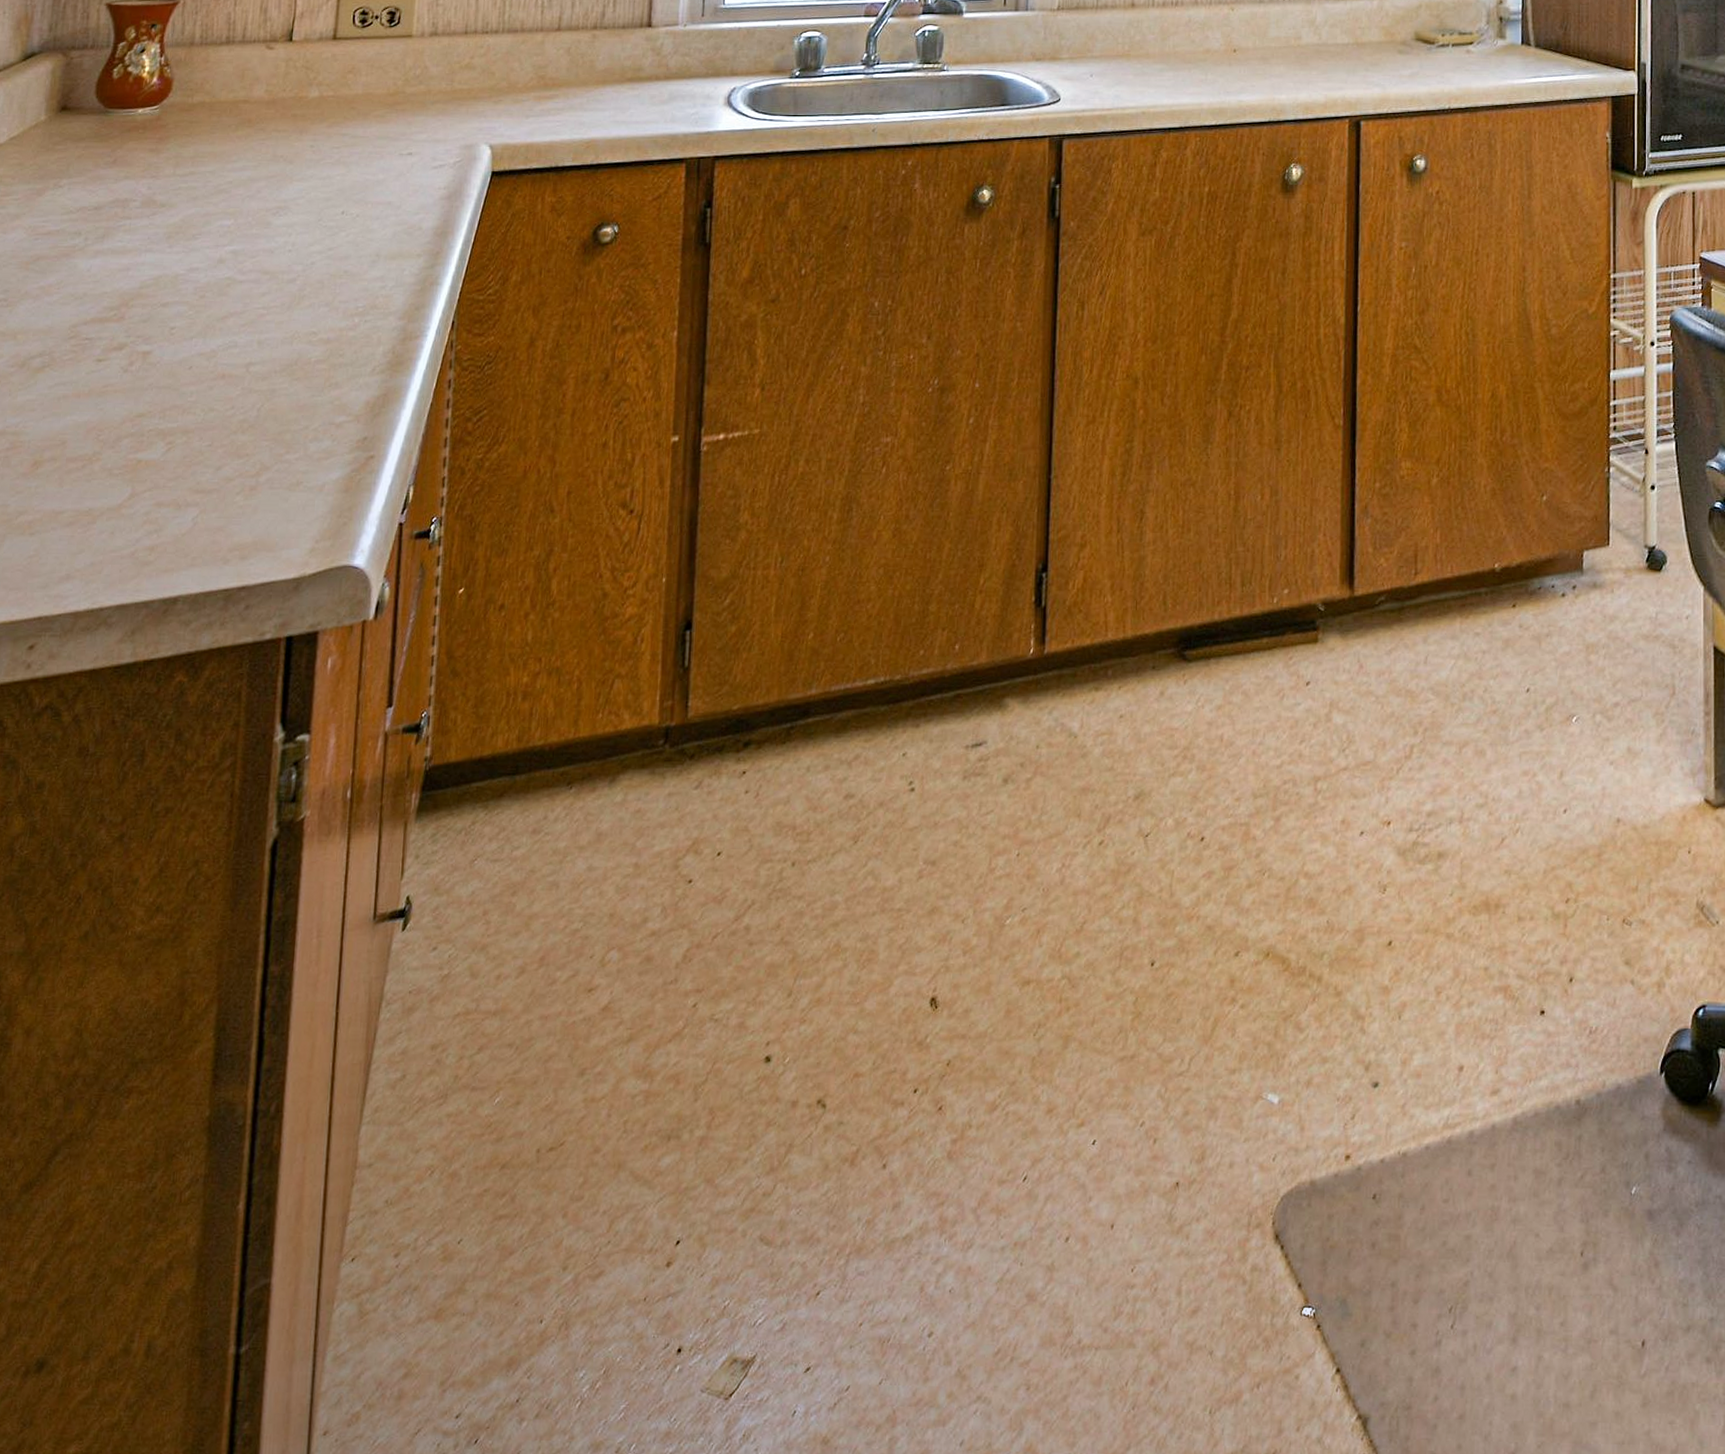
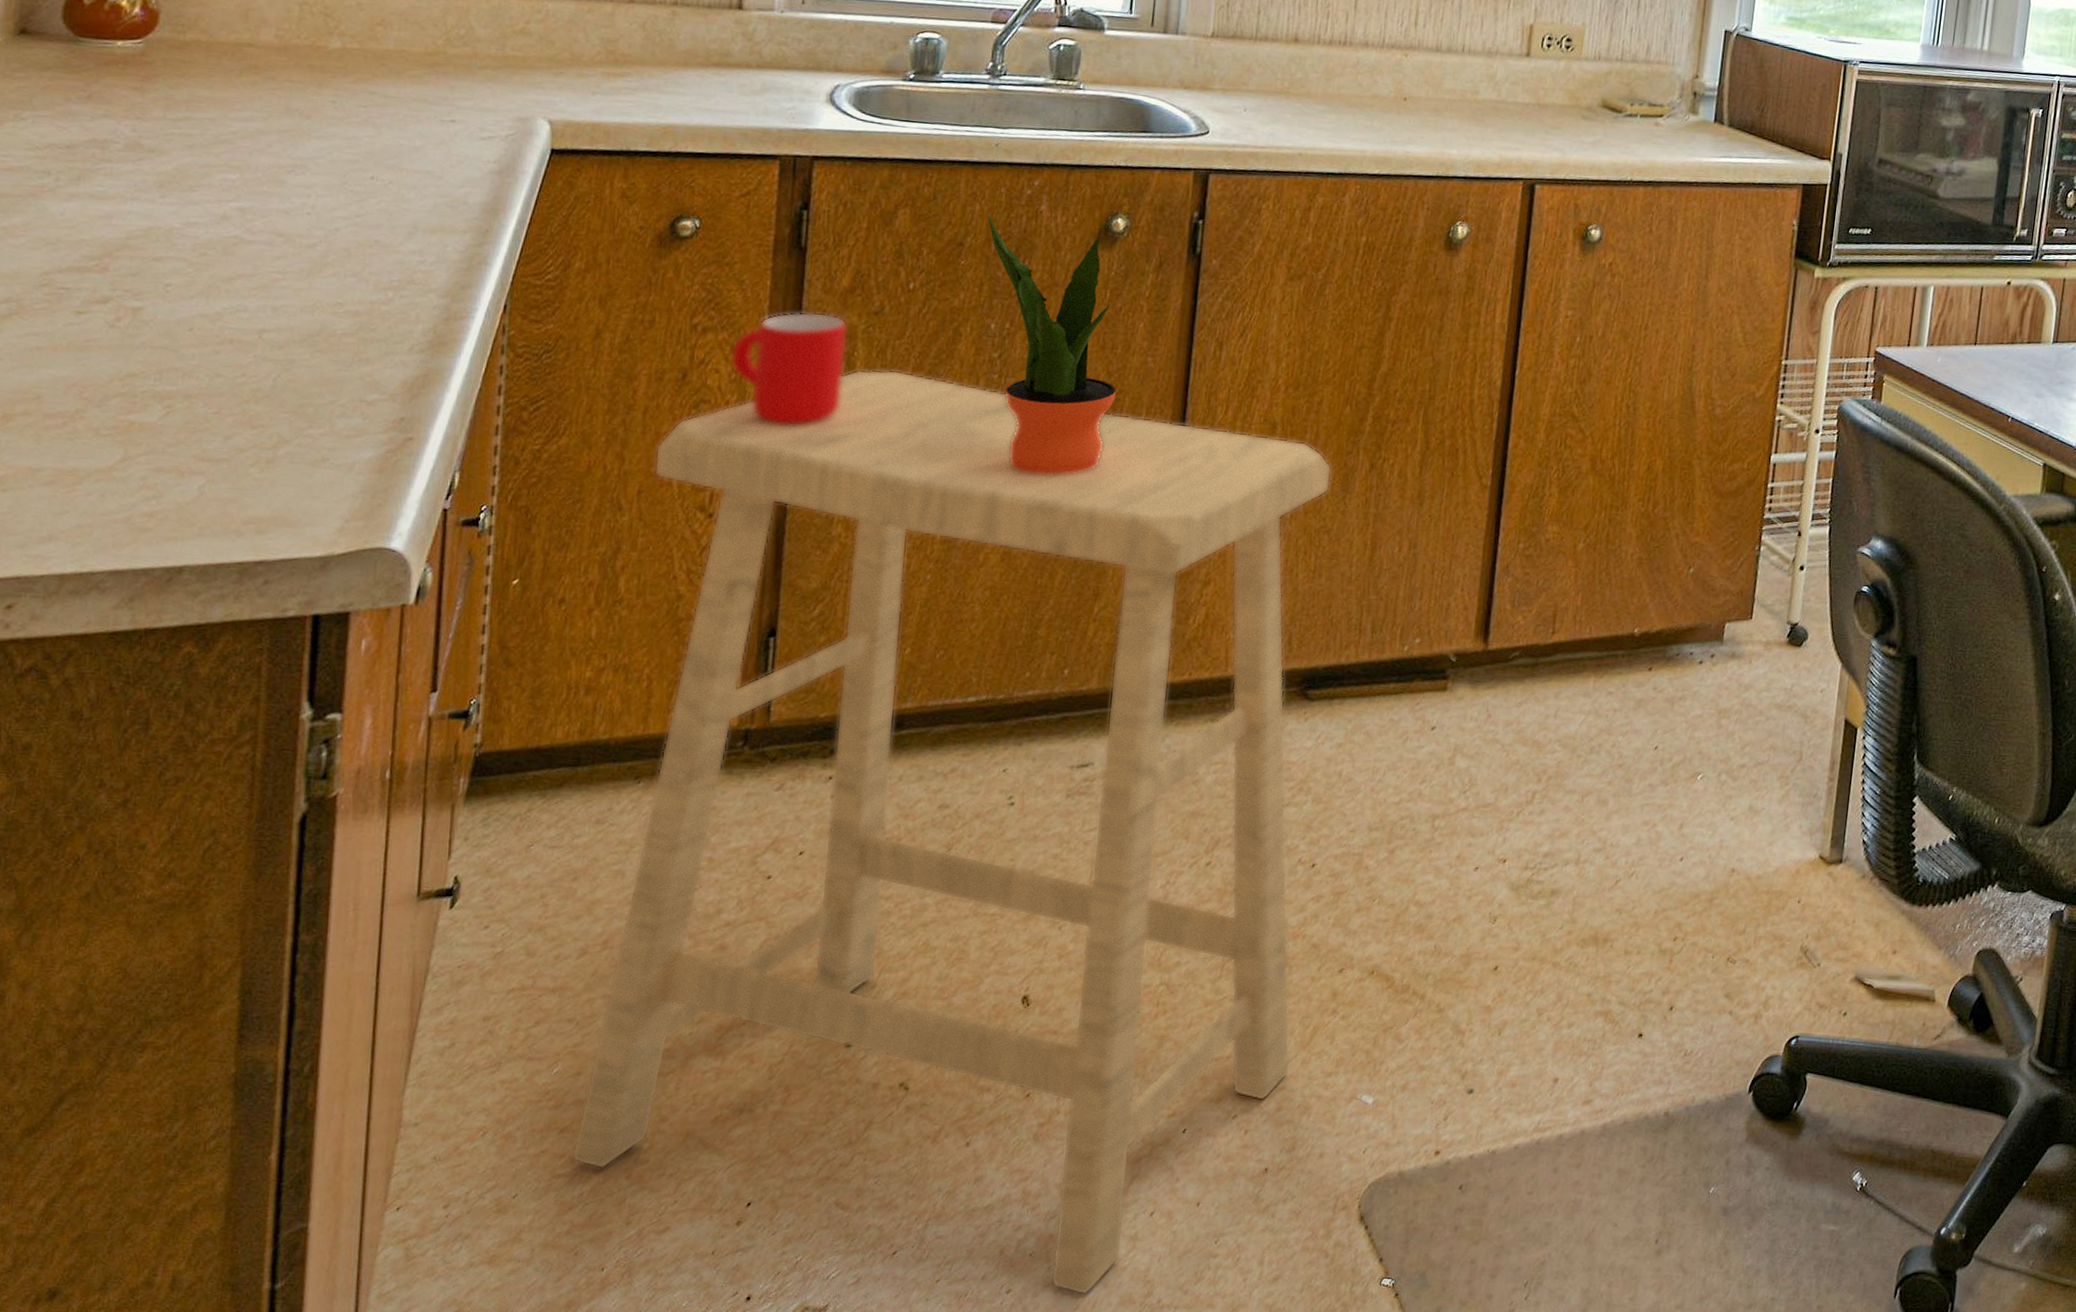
stool: none [512,355,1194,1337] -> present [571,369,1332,1295]
mug: none [646,304,748,415] -> present [729,312,848,424]
potted plant: none [868,197,990,447] -> present [987,214,1116,475]

